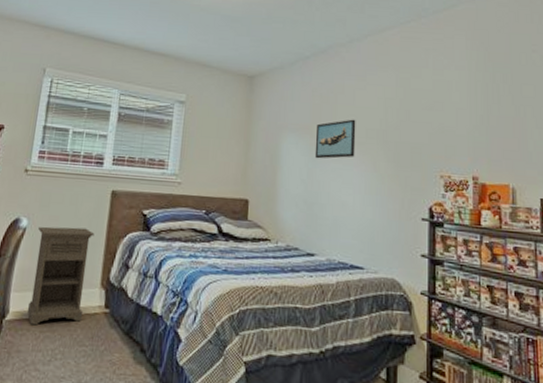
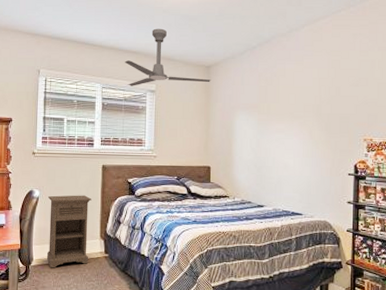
ceiling fan: none [150,28,255,96] -> present [125,28,212,86]
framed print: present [314,119,356,159] -> none [262,97,295,131]

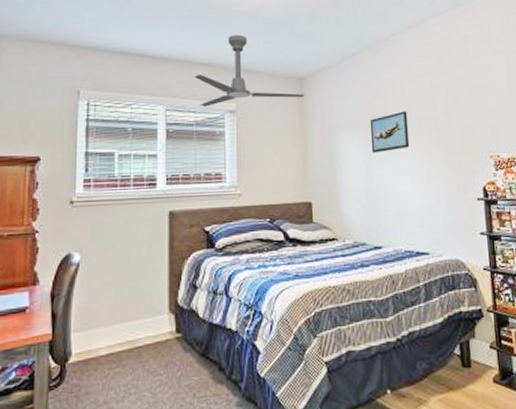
nightstand: present [46,195,92,268] -> none [91,254,156,364]
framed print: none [262,97,295,131] -> present [370,111,410,154]

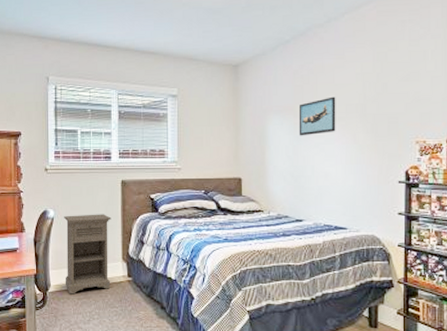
nightstand: none [91,254,156,364] -> present [64,214,112,295]
ceiling fan: present [195,34,306,107] -> none [142,24,240,91]

